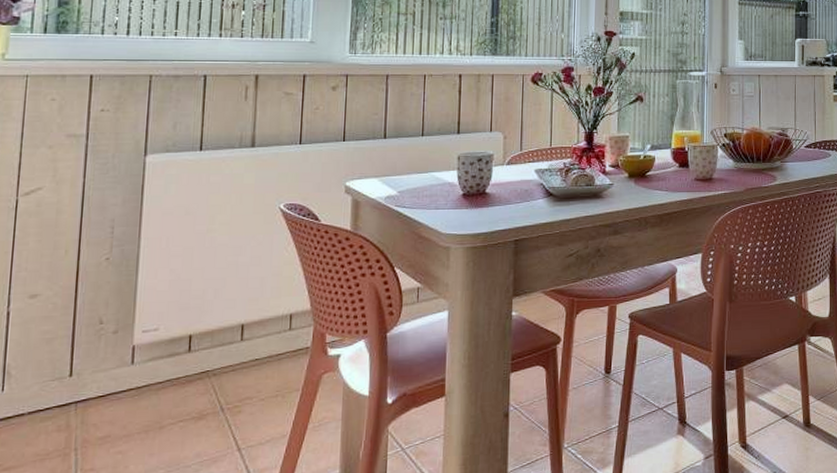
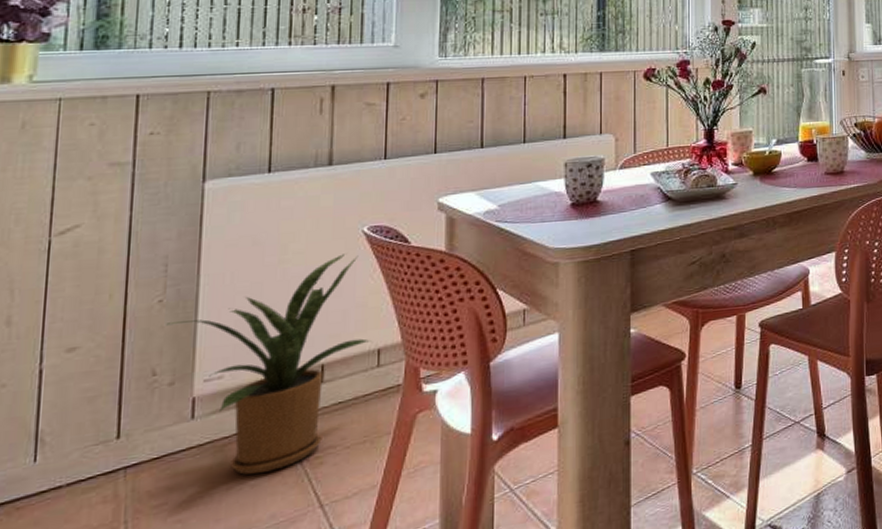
house plant: none [112,227,285,417] -> present [166,254,372,475]

